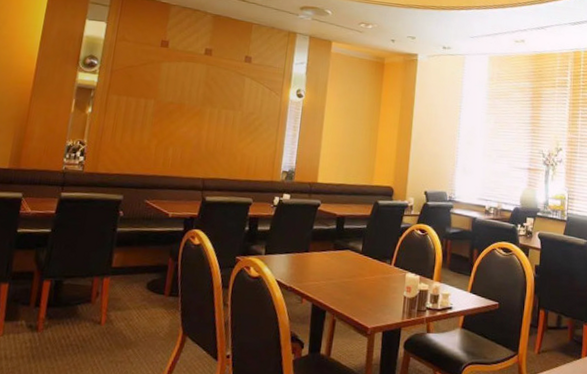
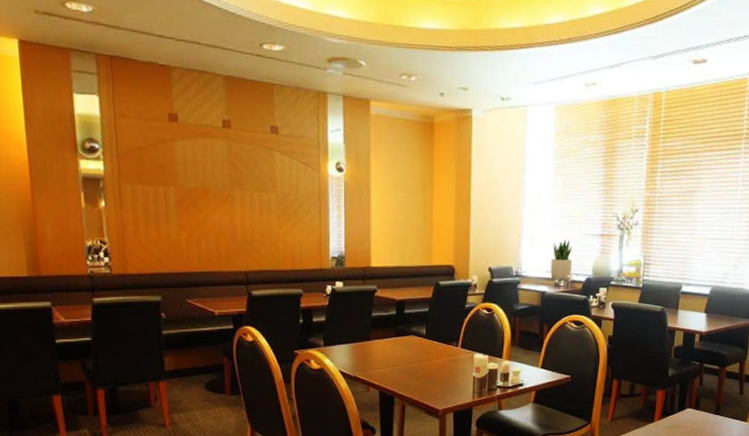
planter: none [481,170,502,209] -> present [550,239,573,281]

